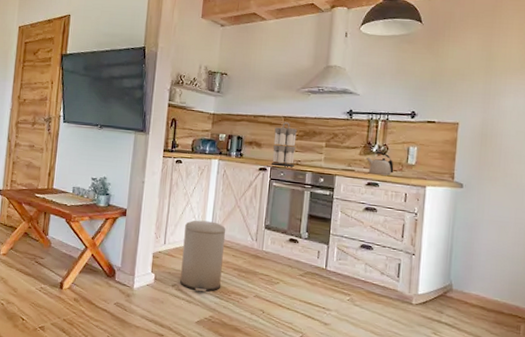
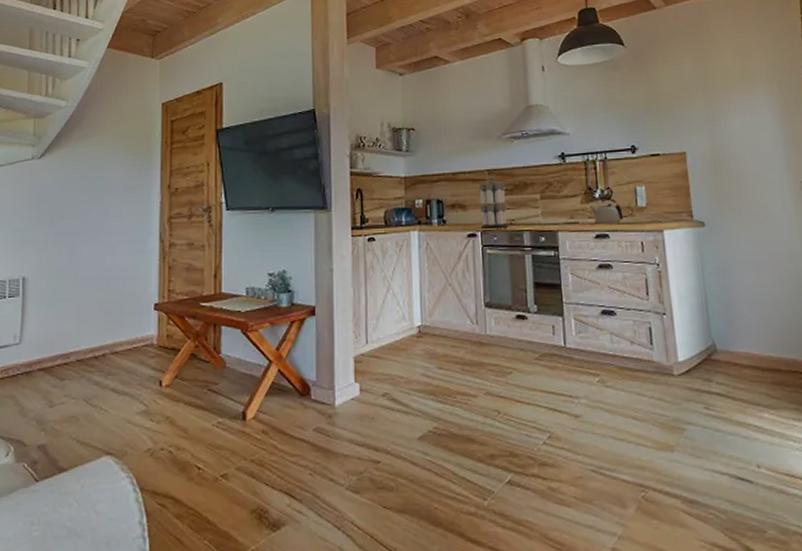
pedal bin: present [180,220,226,292] -> none [389,307,442,397]

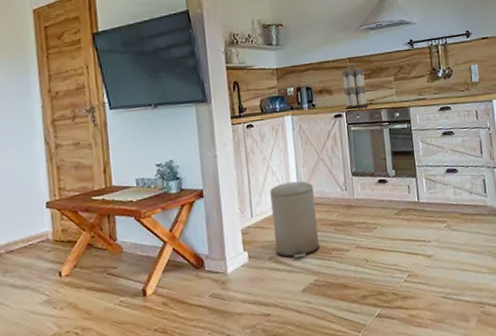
pedal bin: none [389,307,442,397] -> present [270,181,319,258]
kettle: present [590,196,624,225] -> none [434,75,462,99]

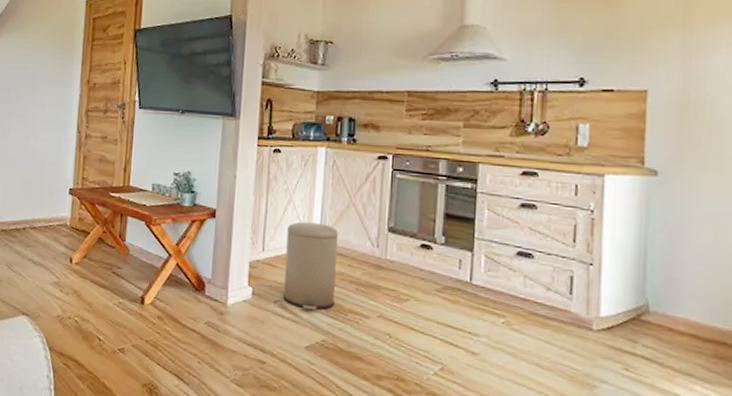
spice rack: present [342,63,369,111] -> none [392,98,425,155]

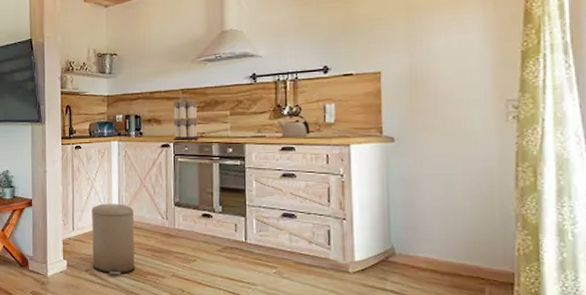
spice rack: none [392,98,425,155] -> present [173,95,200,141]
kettle: none [520,130,558,163] -> present [278,113,310,139]

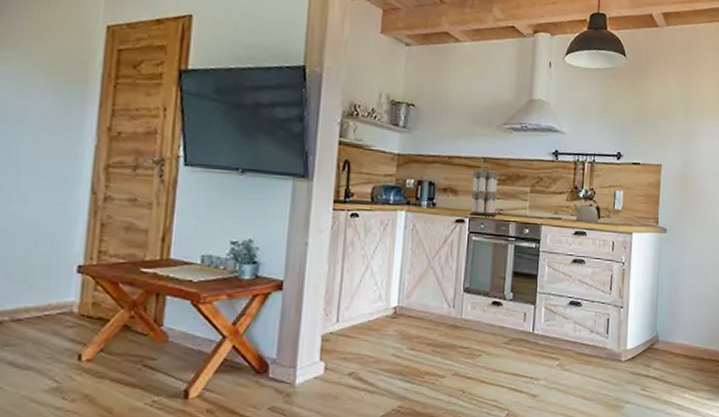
pedal bin: present [92,203,135,274] -> none [359,288,417,377]

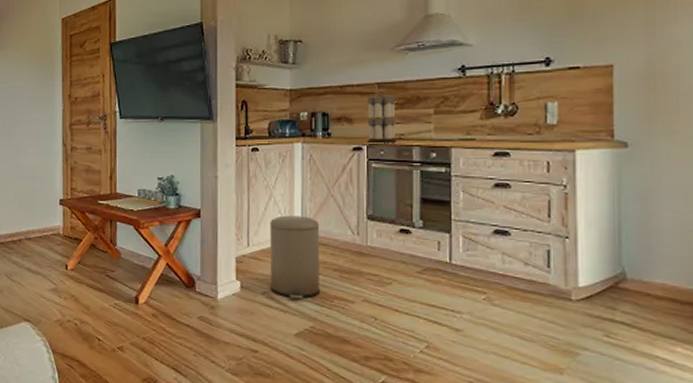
pedal bin: none [359,288,417,377] -> present [270,215,320,298]
kettle: present [574,196,601,224] -> none [490,112,529,143]

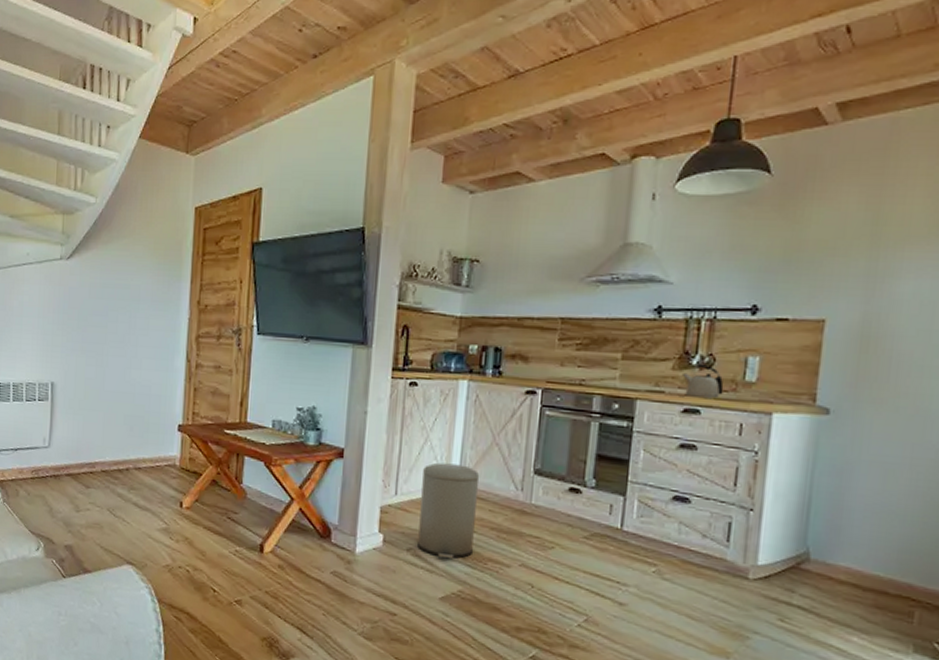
spice rack: present [366,89,398,144] -> none [542,326,580,390]
kettle: none [490,112,529,143] -> present [683,363,724,400]

